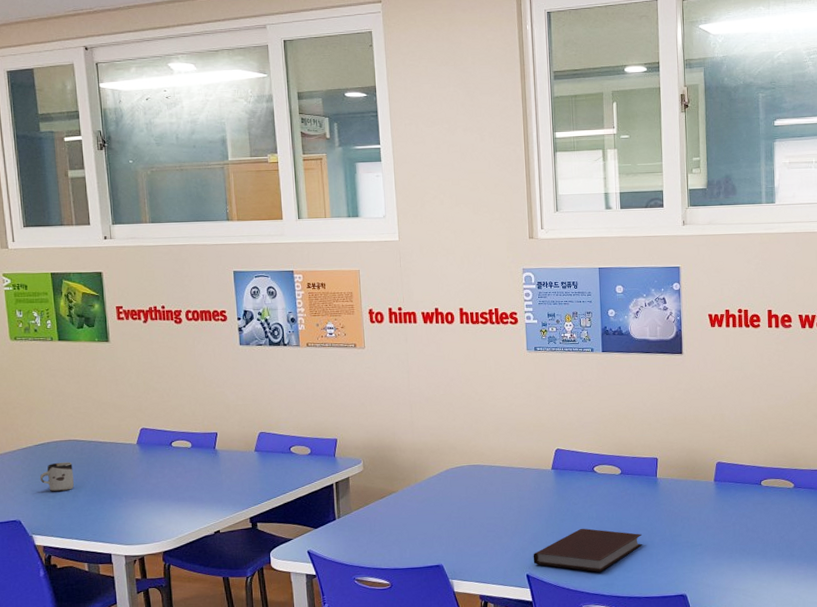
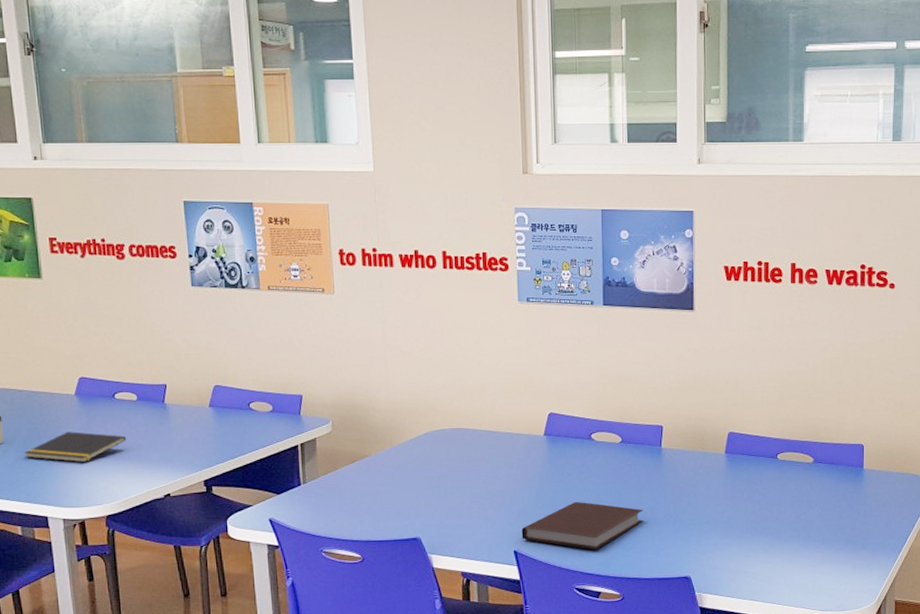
notepad: none [92,477,182,505] -> present [24,431,127,463]

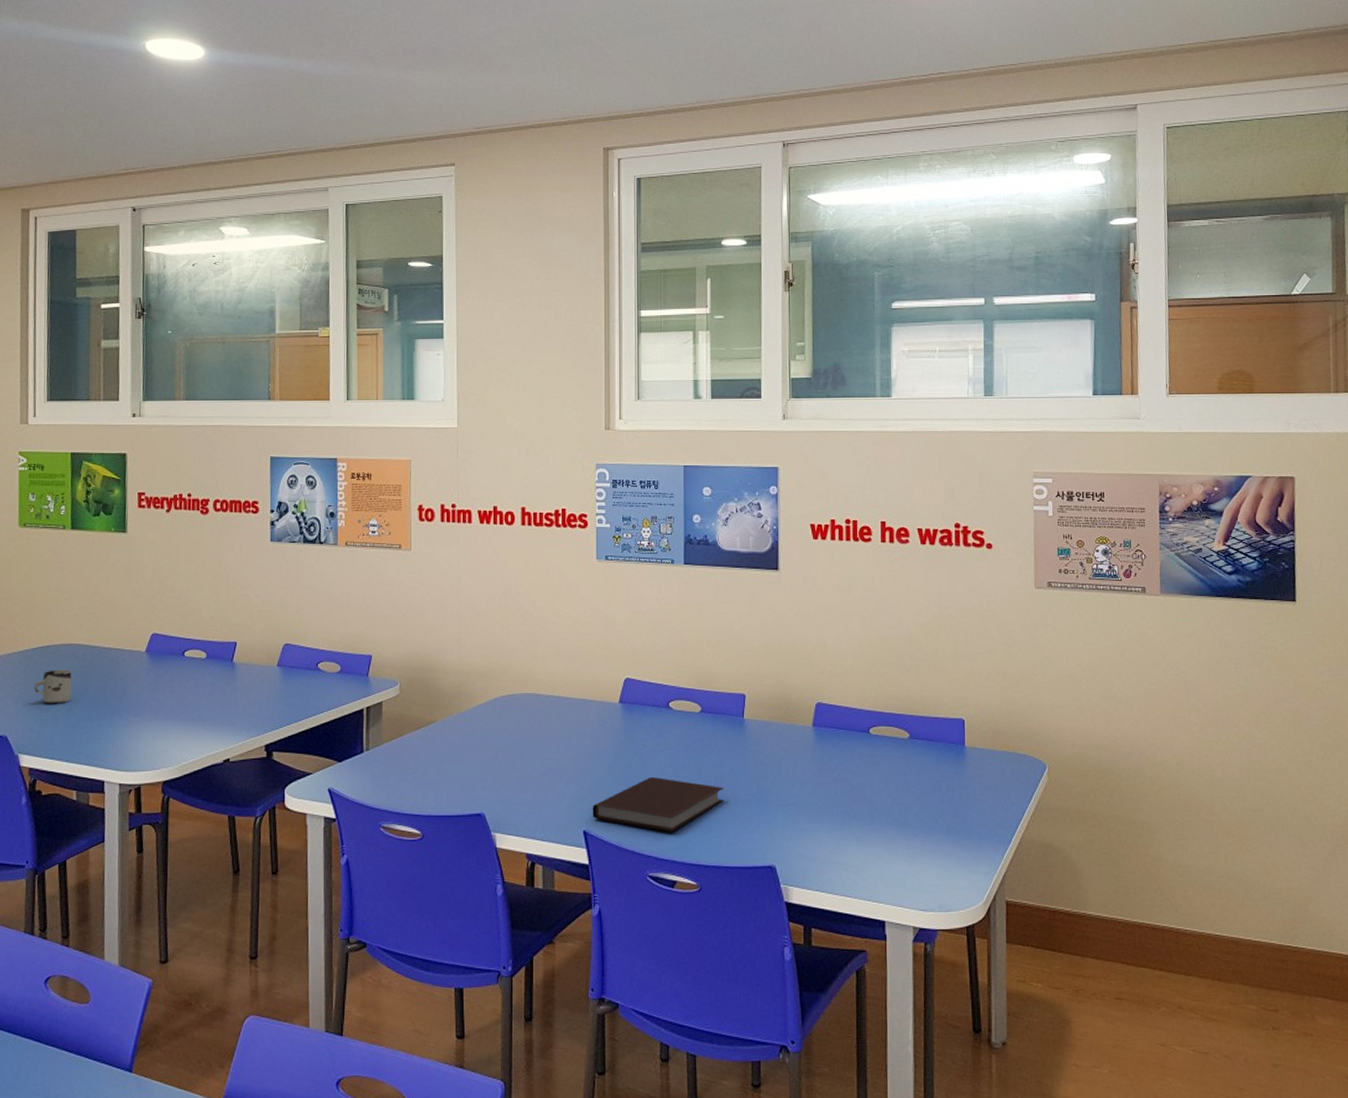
notepad: present [24,431,127,463] -> none [89,690,192,724]

